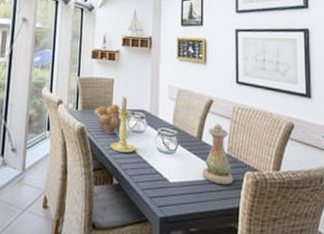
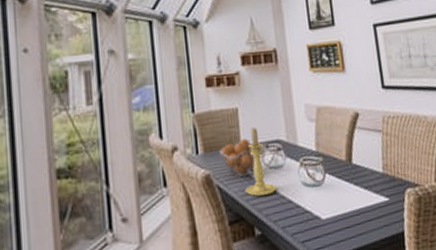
vase: present [202,123,234,185] -> none [357,139,394,211]

